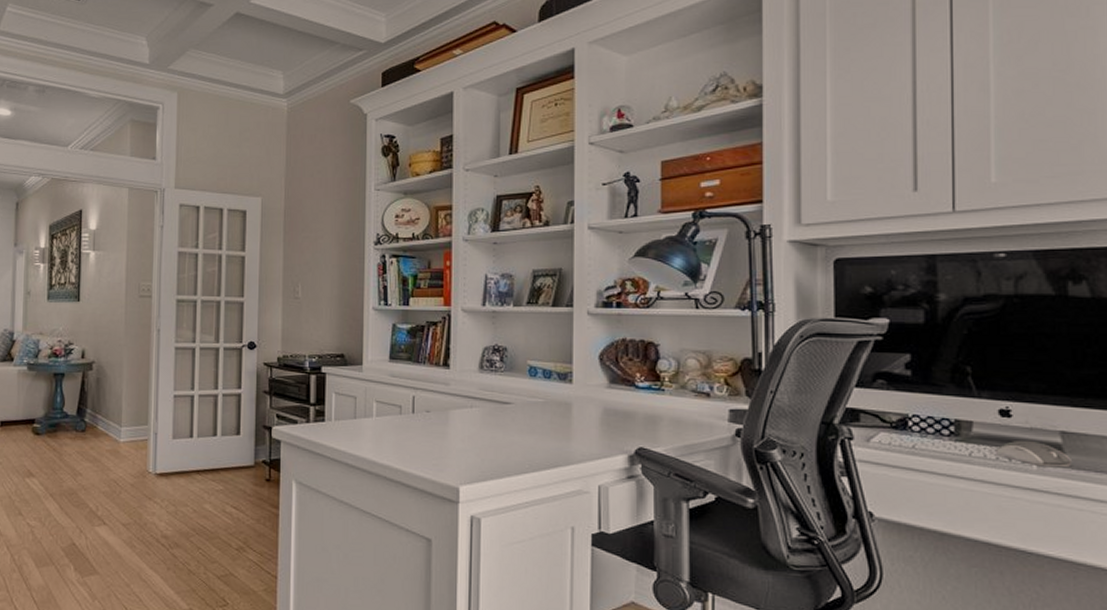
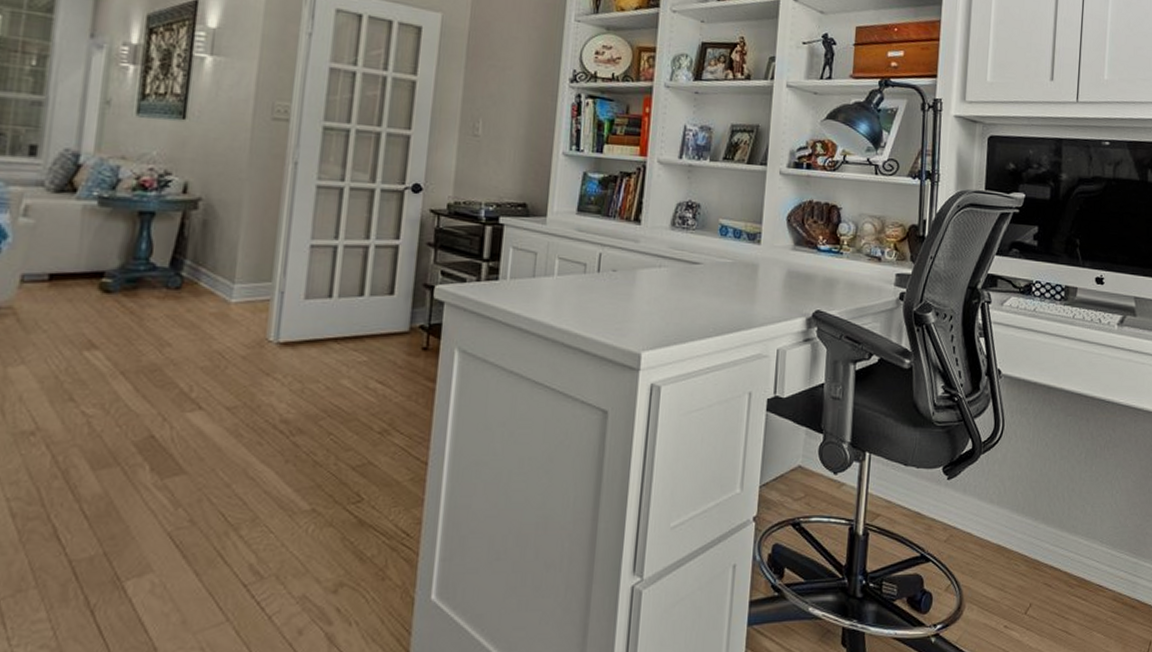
computer mouse: present [996,440,1073,468] -> none [1091,304,1141,328]

